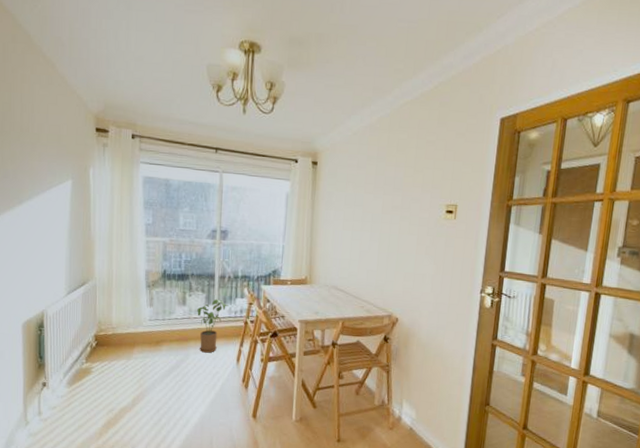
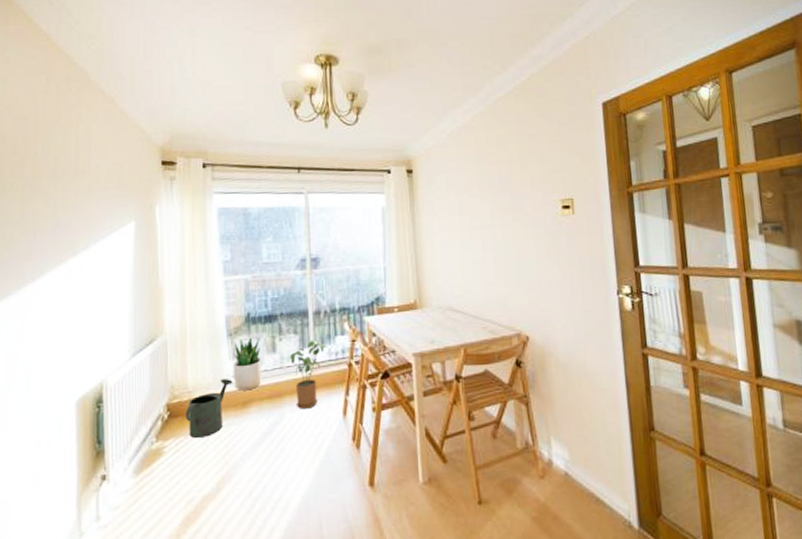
watering can: none [110,321,149,364] -> present [186,379,233,438]
planter: none [149,290,174,333] -> present [232,335,262,391]

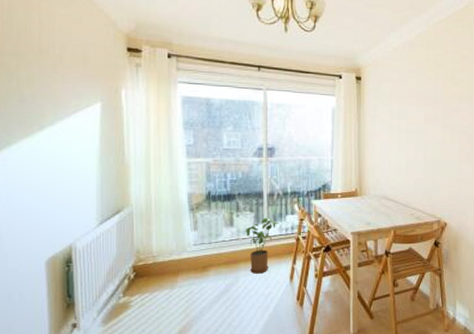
watering can: present [186,379,233,438] -> none [151,247,194,294]
planter: present [232,335,262,391] -> none [194,211,220,257]

